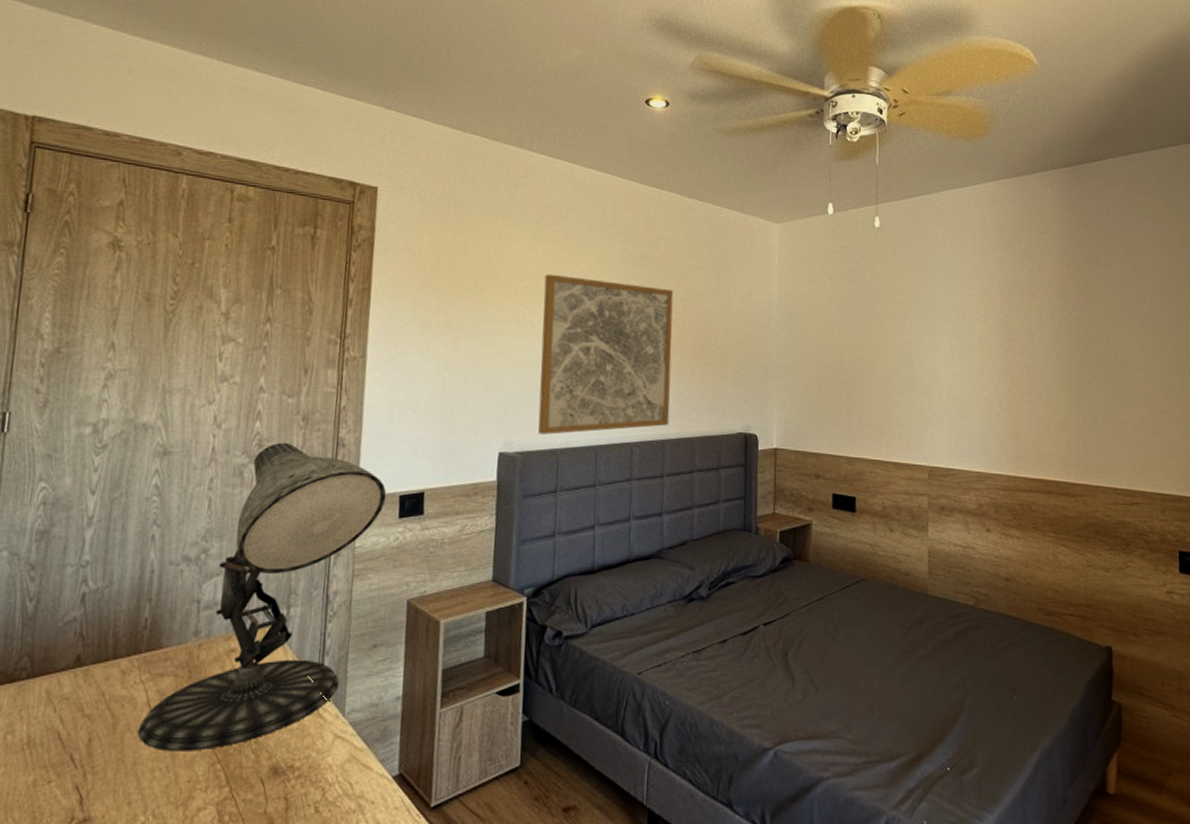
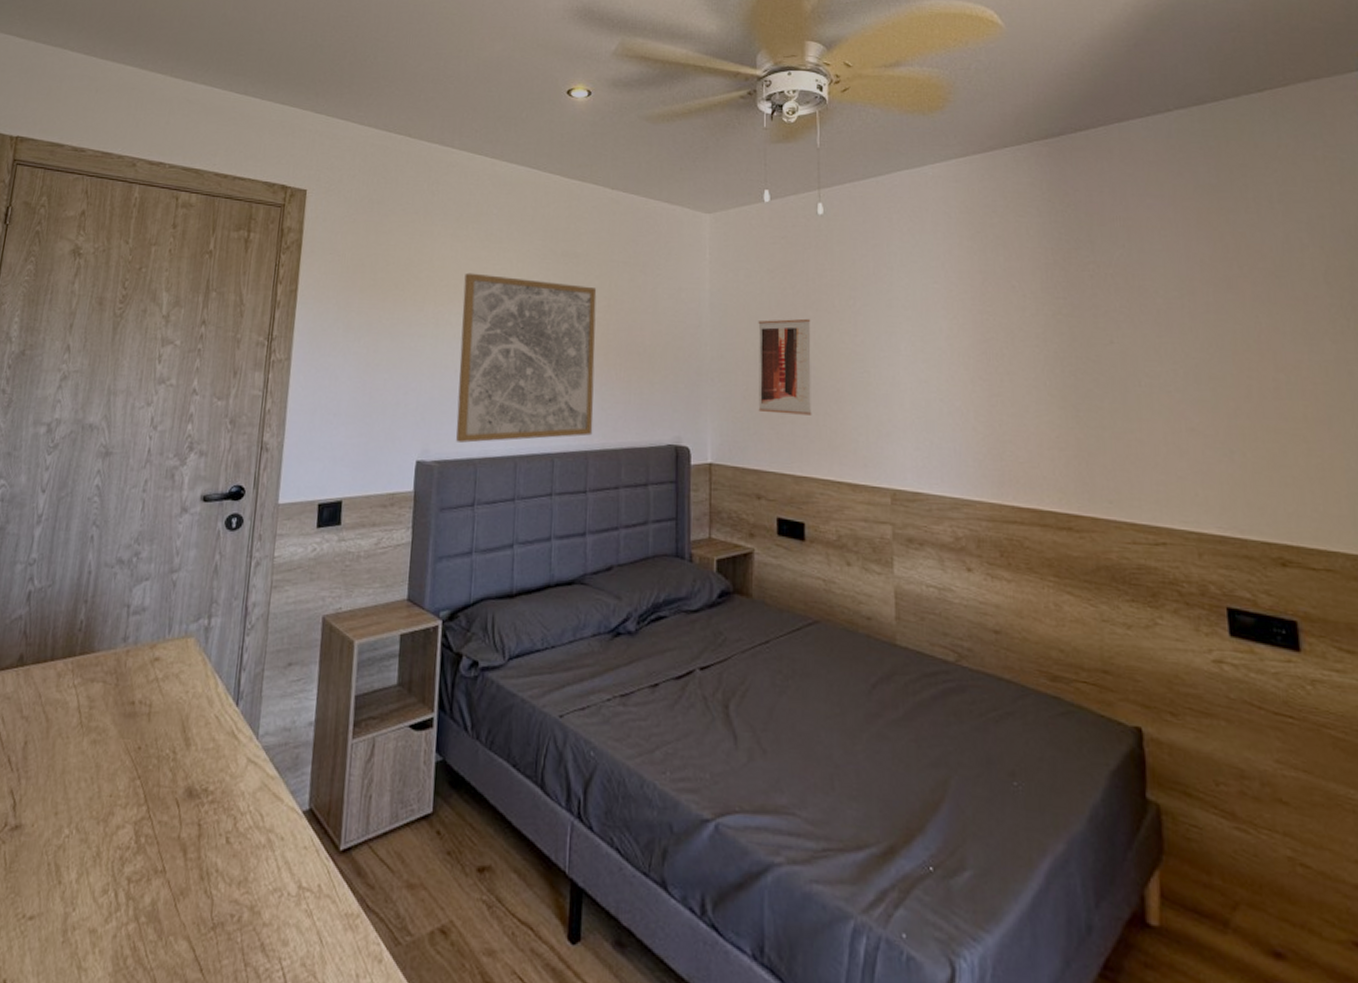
desk lamp: present [137,442,387,752] -> none [67,445,306,764]
wall art: none [819,320,866,405] -> present [758,318,812,415]

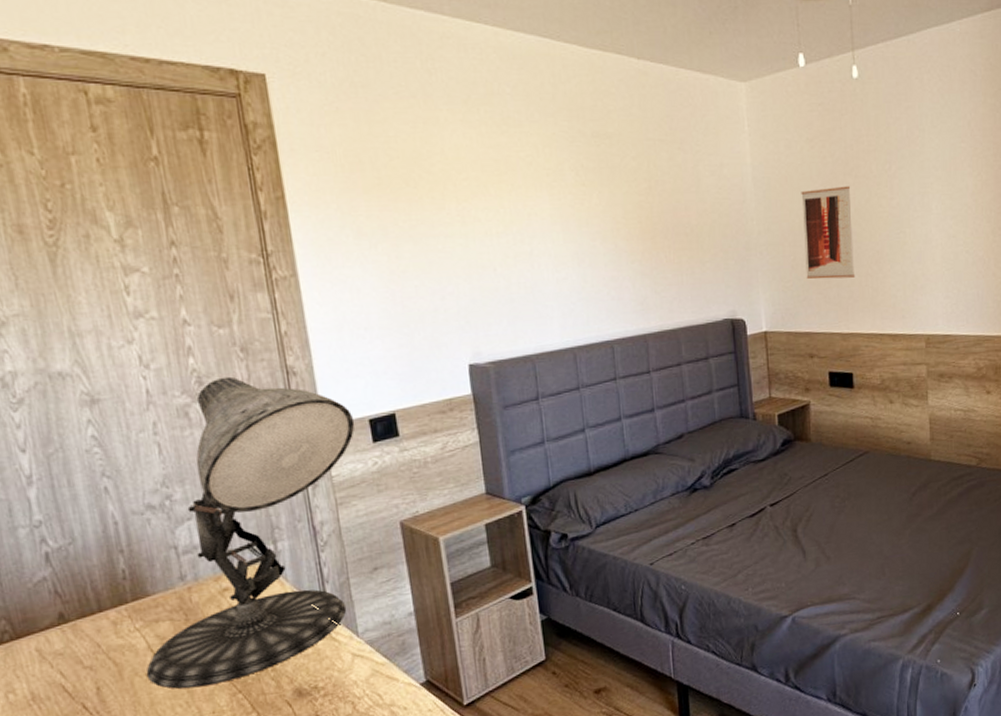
desk lamp: none [67,445,306,764] -> present [146,376,355,689]
wall art: present [456,272,597,443] -> none [486,162,649,341]

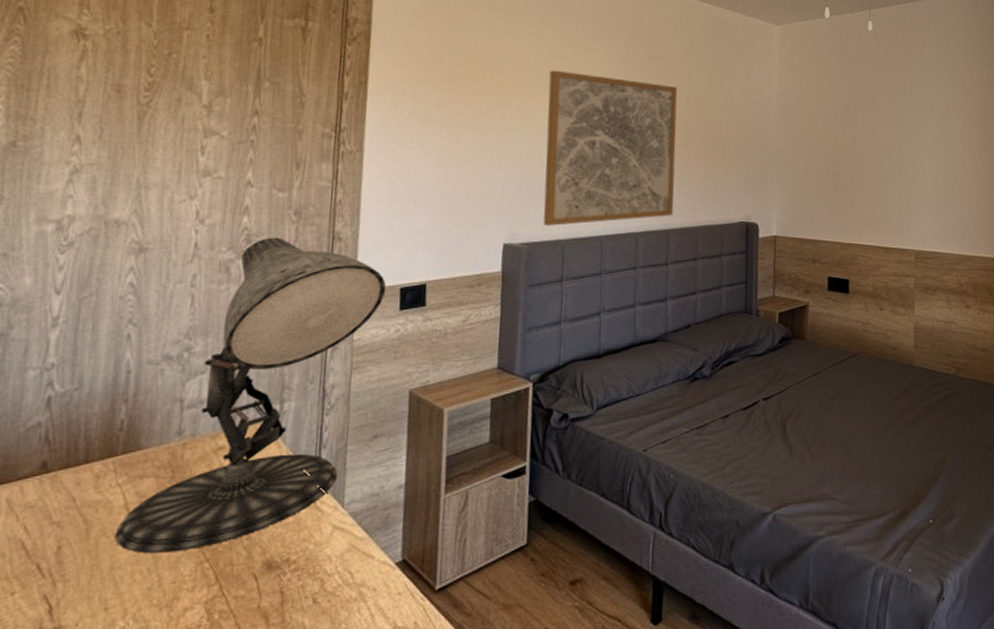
wall art: none [486,162,649,341] -> present [543,70,678,226]
wall art: present [801,185,856,280] -> none [815,116,860,195]

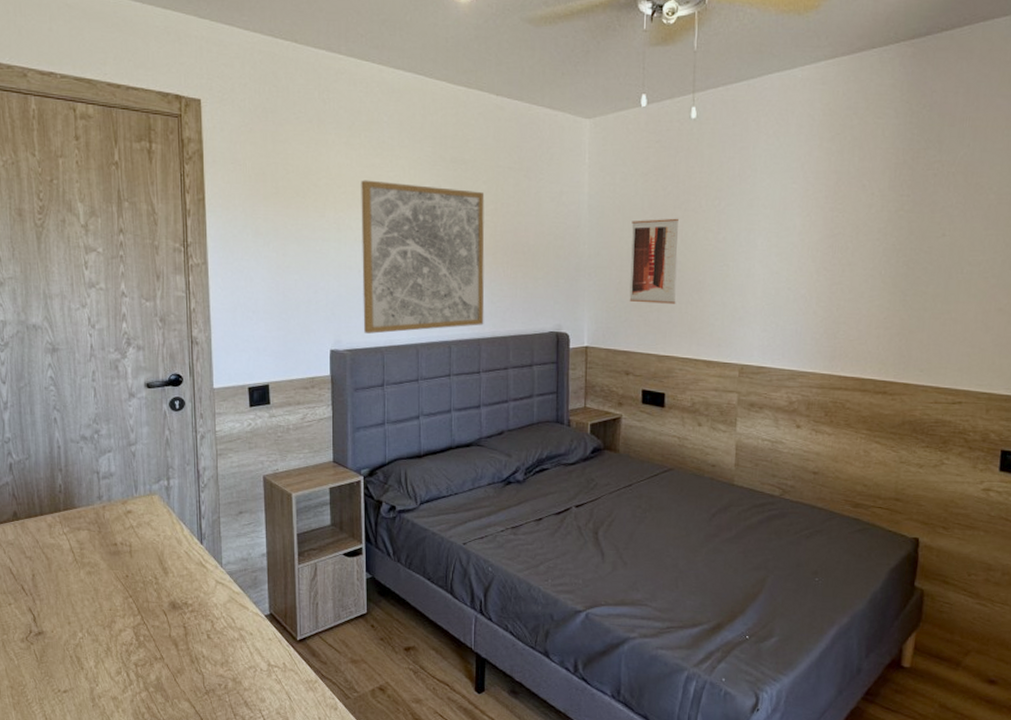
desk lamp: present [114,237,387,554] -> none [67,340,238,588]
wall art: none [815,116,860,195] -> present [629,218,680,304]

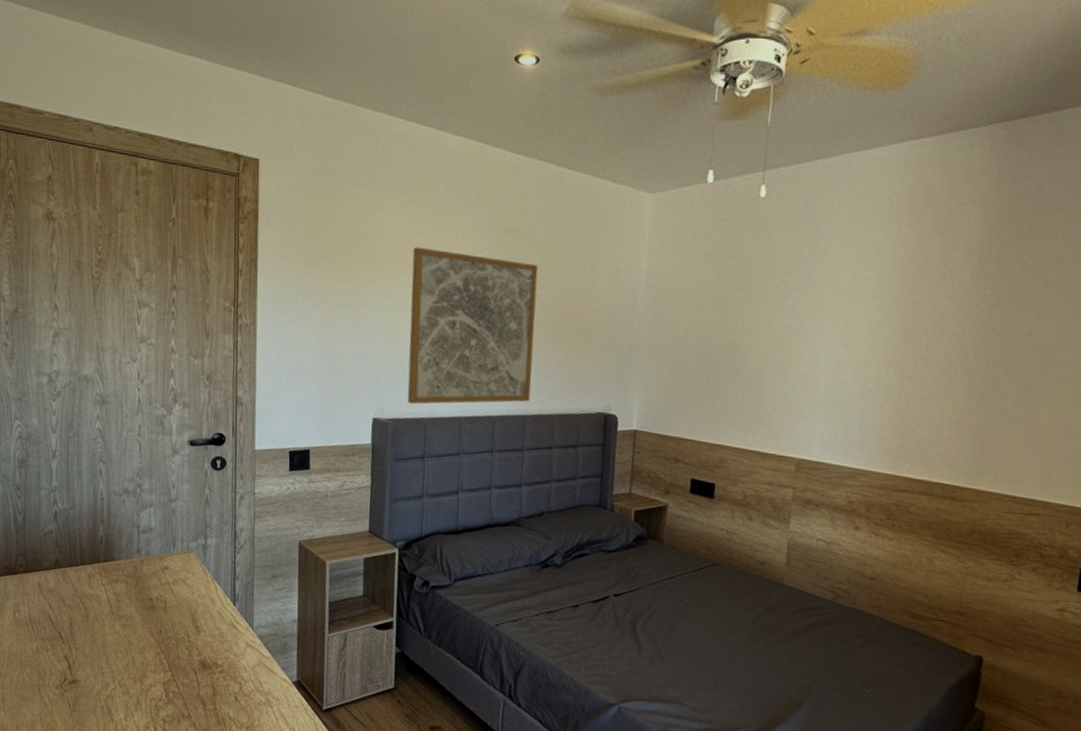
wall art: present [629,218,680,304] -> none [683,301,741,391]

